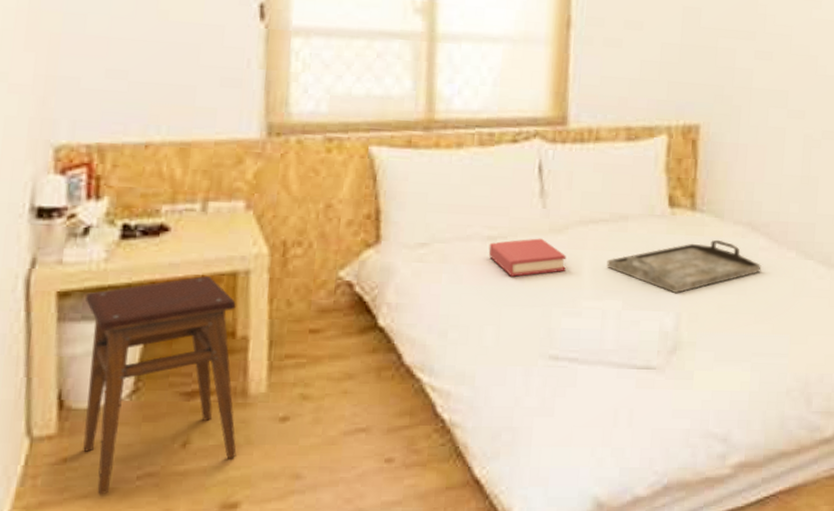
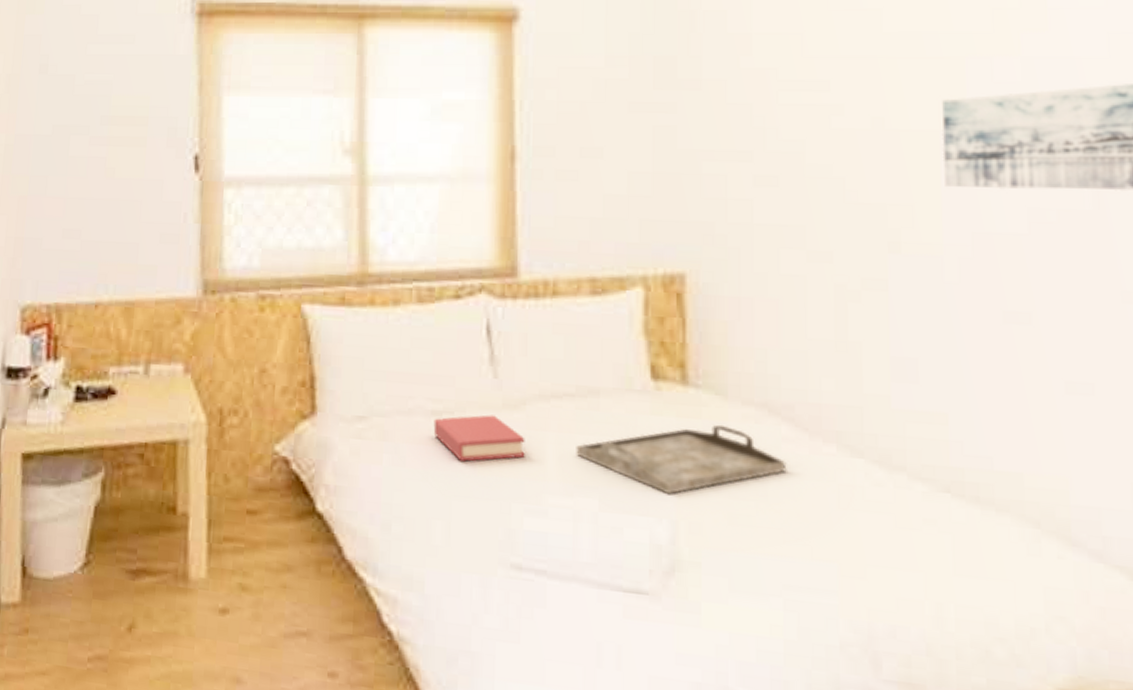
stool: present [83,276,237,495] -> none [42,444,179,674]

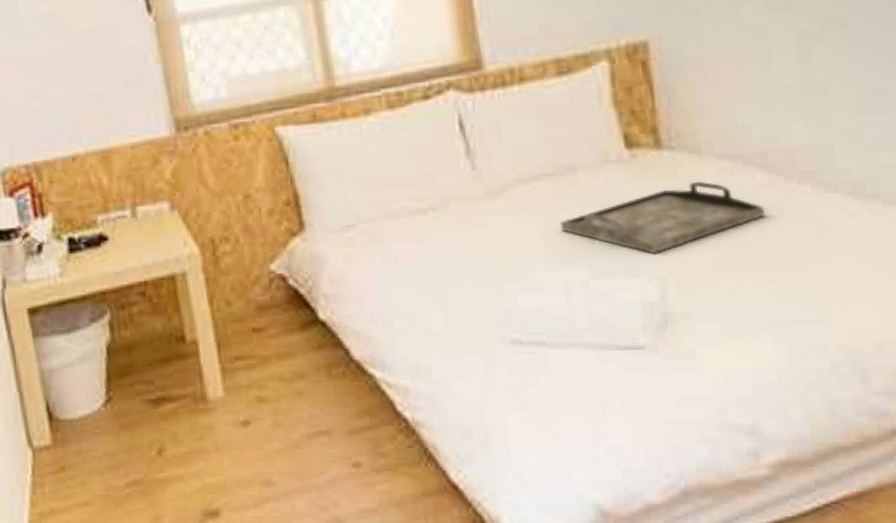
hardback book: present [433,414,525,462] -> none [419,205,512,253]

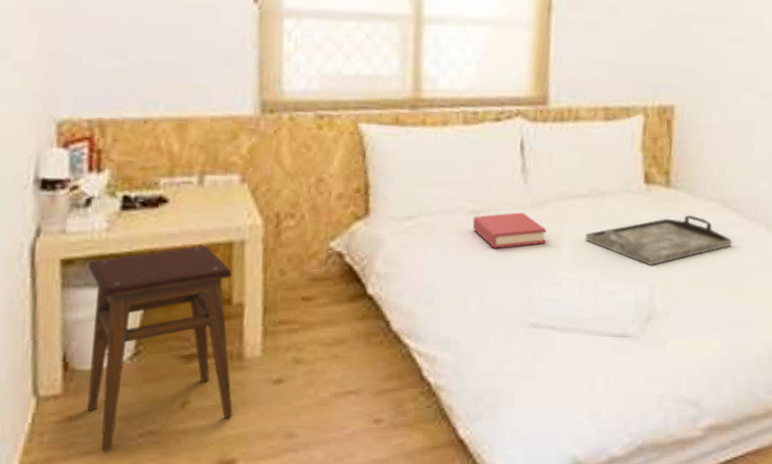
stool: none [51,282,208,503] -> present [87,246,233,452]
hardback book: none [419,205,512,253] -> present [472,212,547,249]

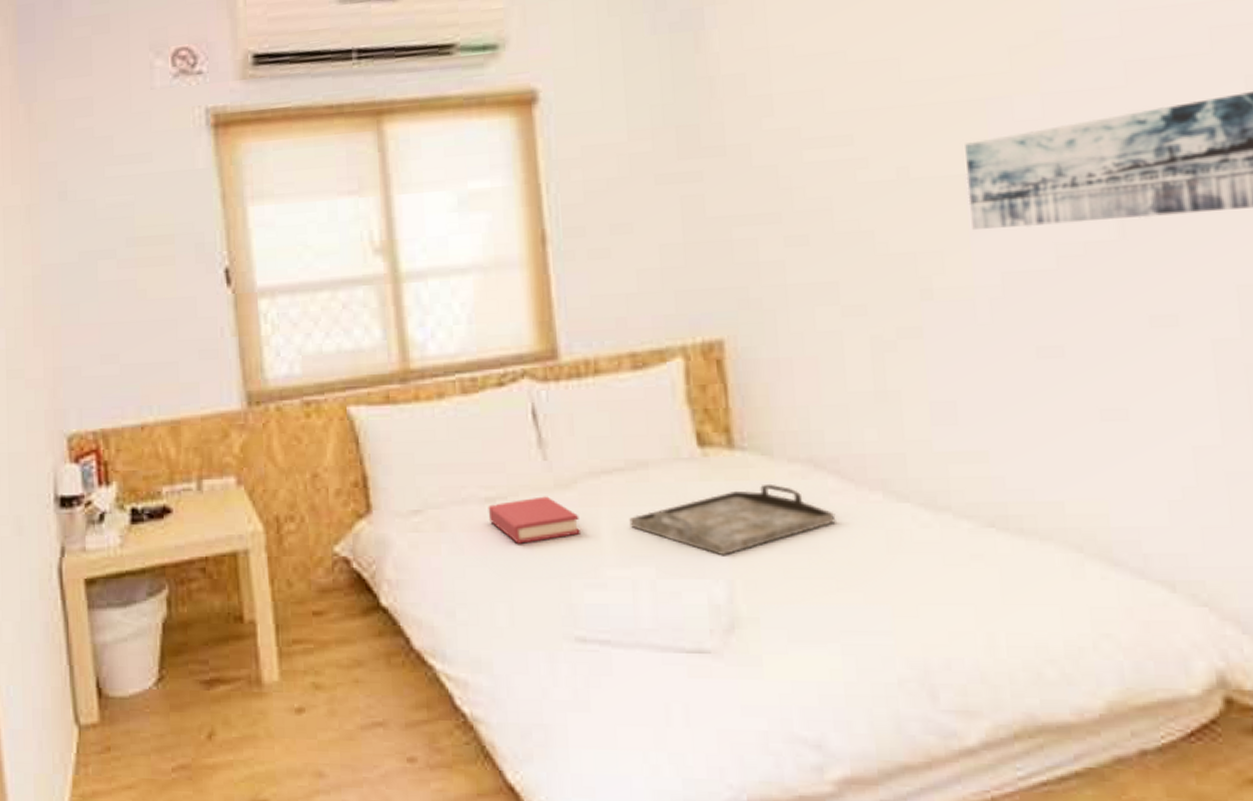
stool: present [87,246,233,452] -> none [109,558,259,787]

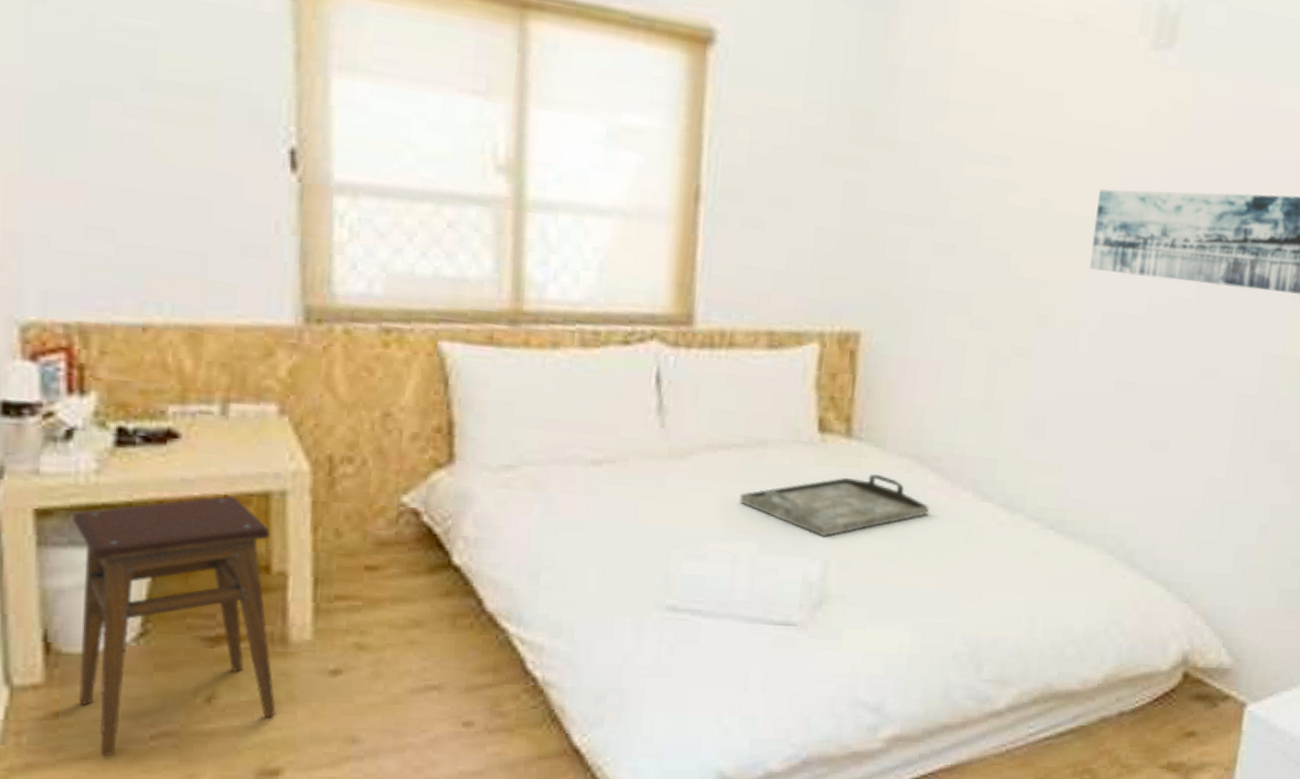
stool: none [109,558,259,787] -> present [73,496,276,757]
hardback book: present [488,496,580,544] -> none [591,464,690,511]

